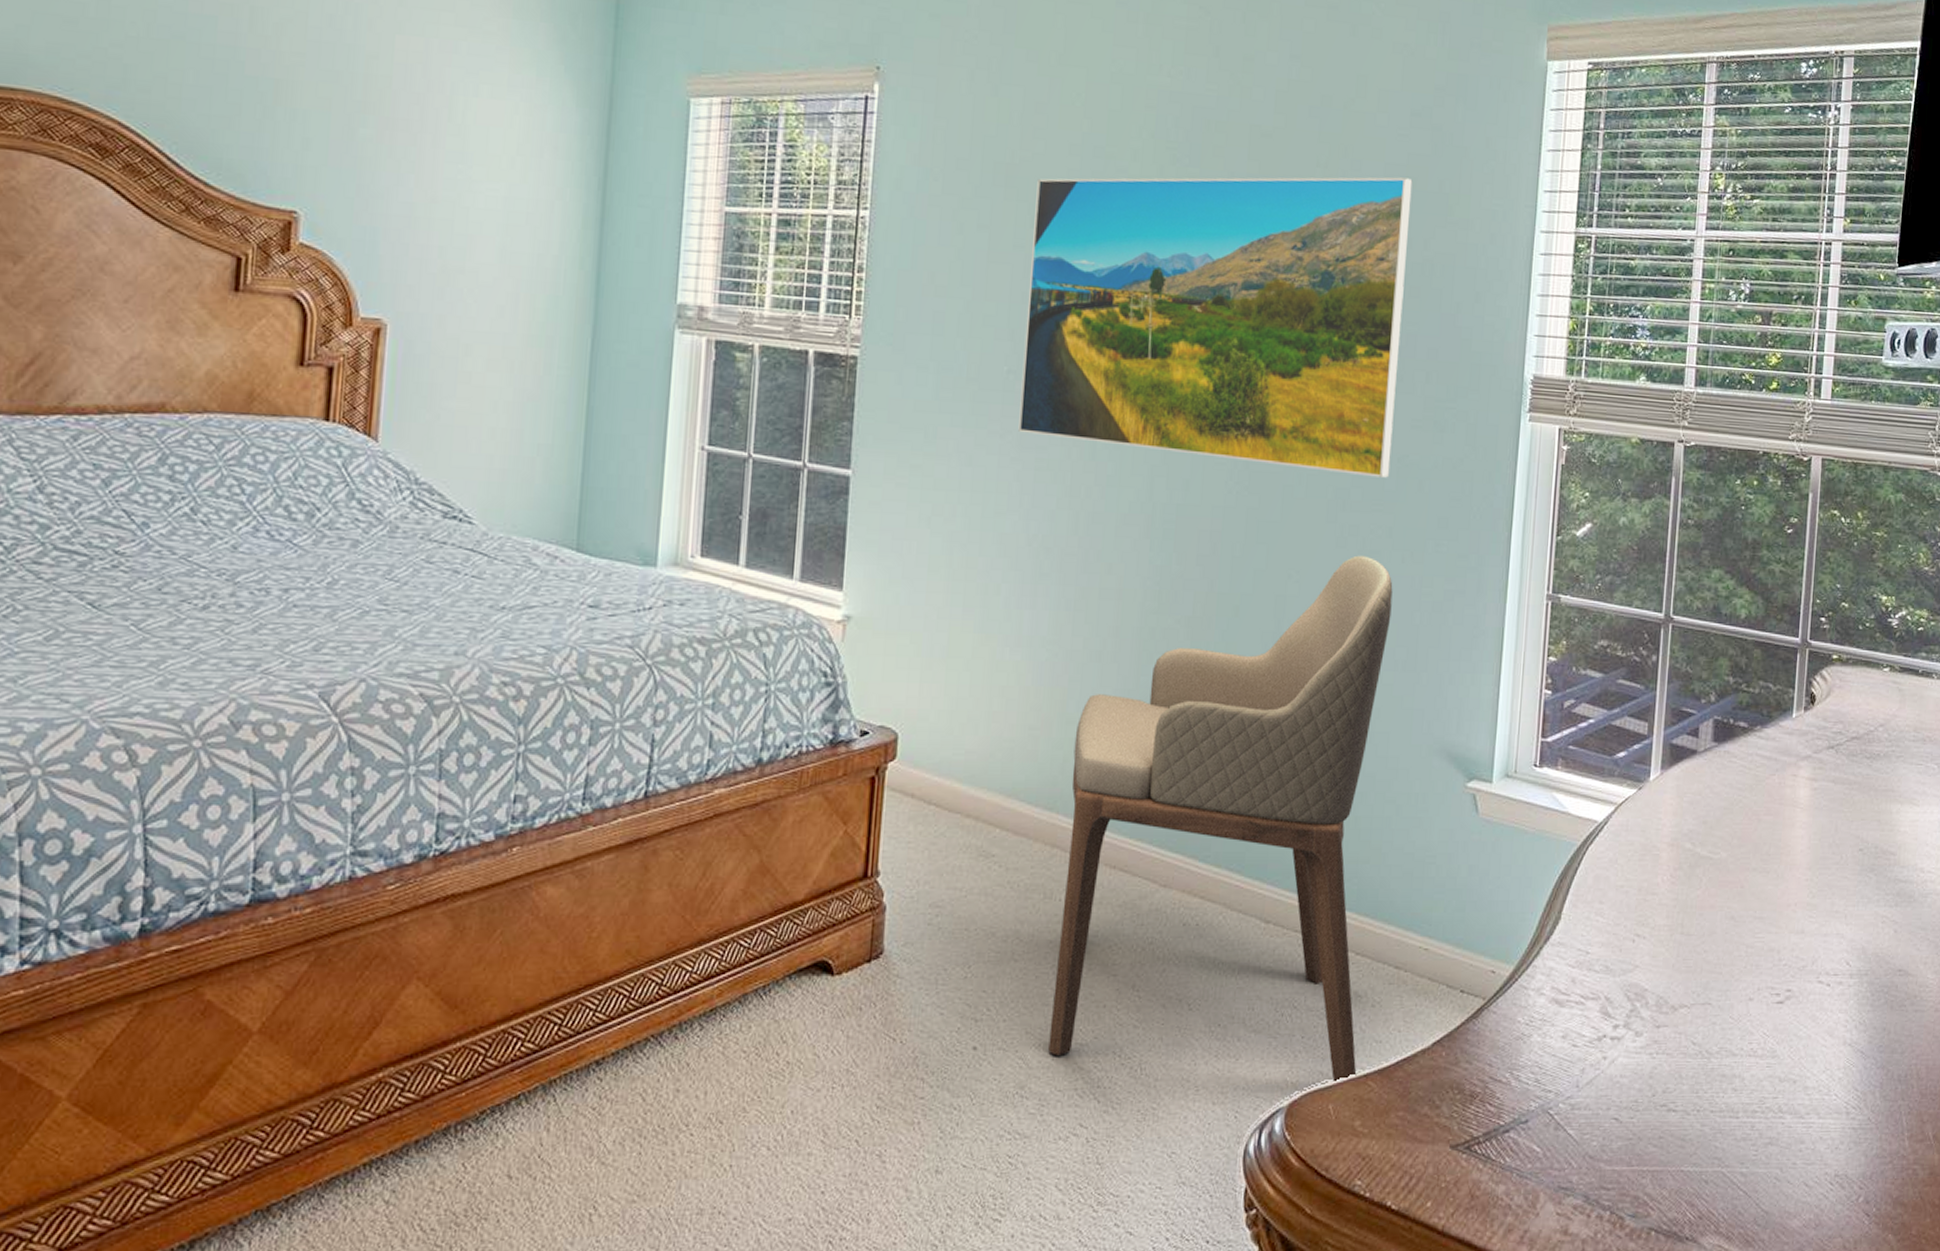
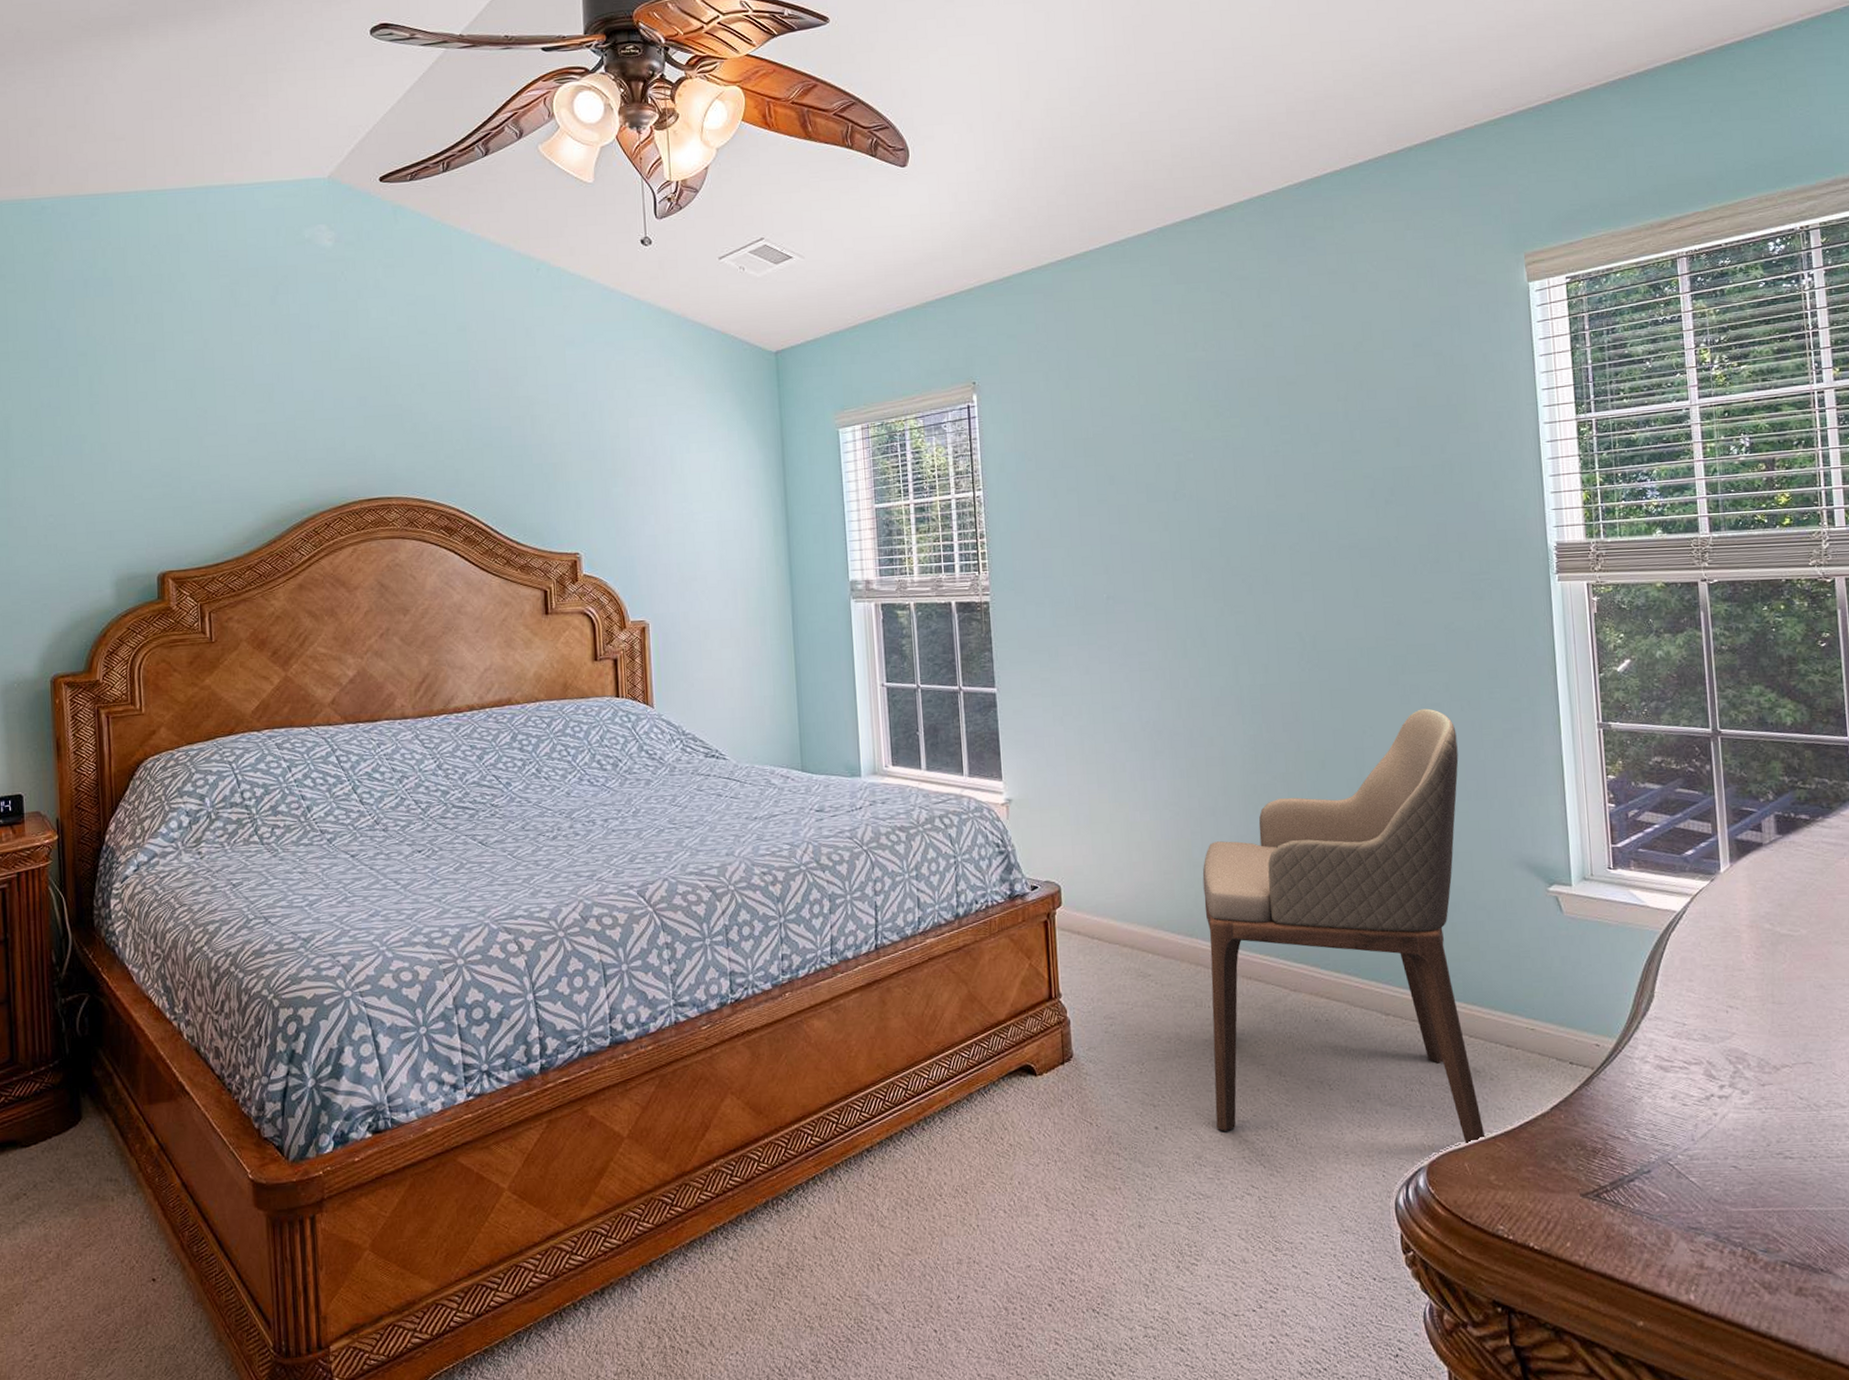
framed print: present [1018,177,1413,478] -> none [1109,398,1439,644]

